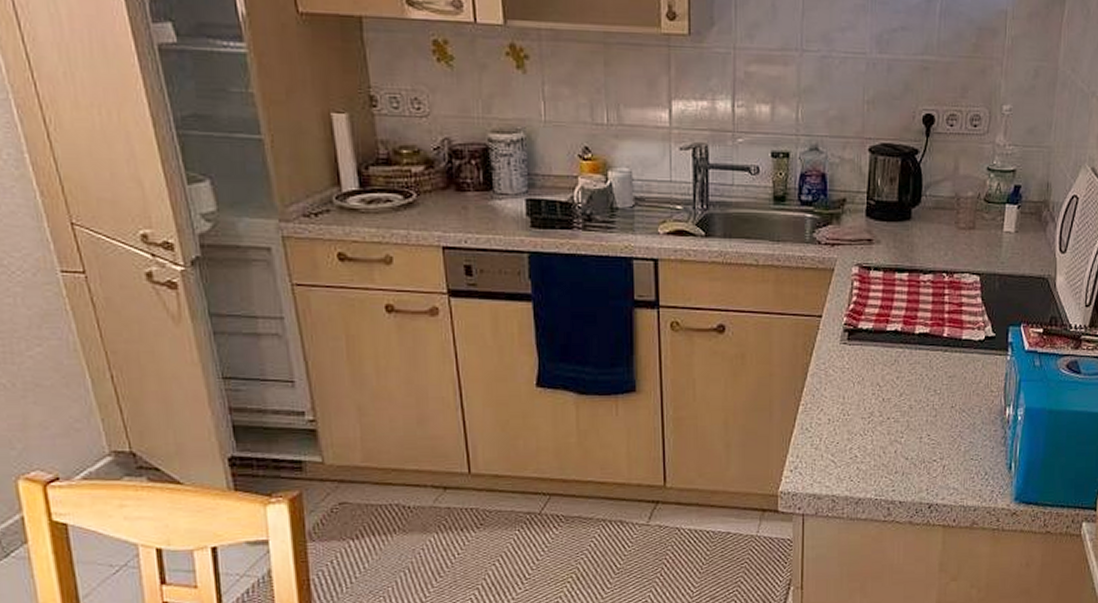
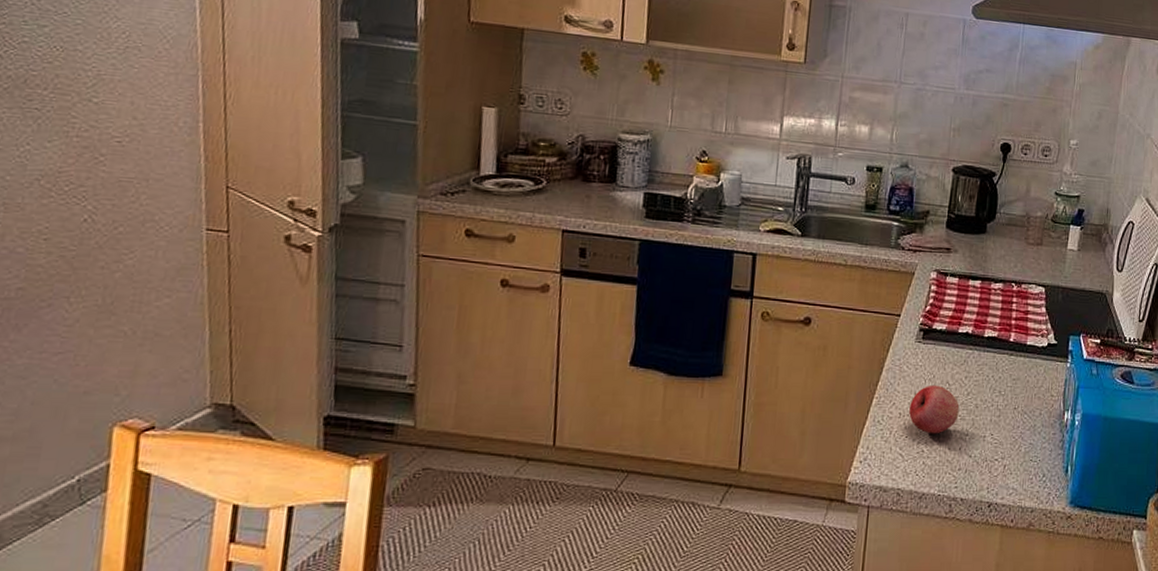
fruit: none [839,387,892,439] -> present [909,384,960,434]

